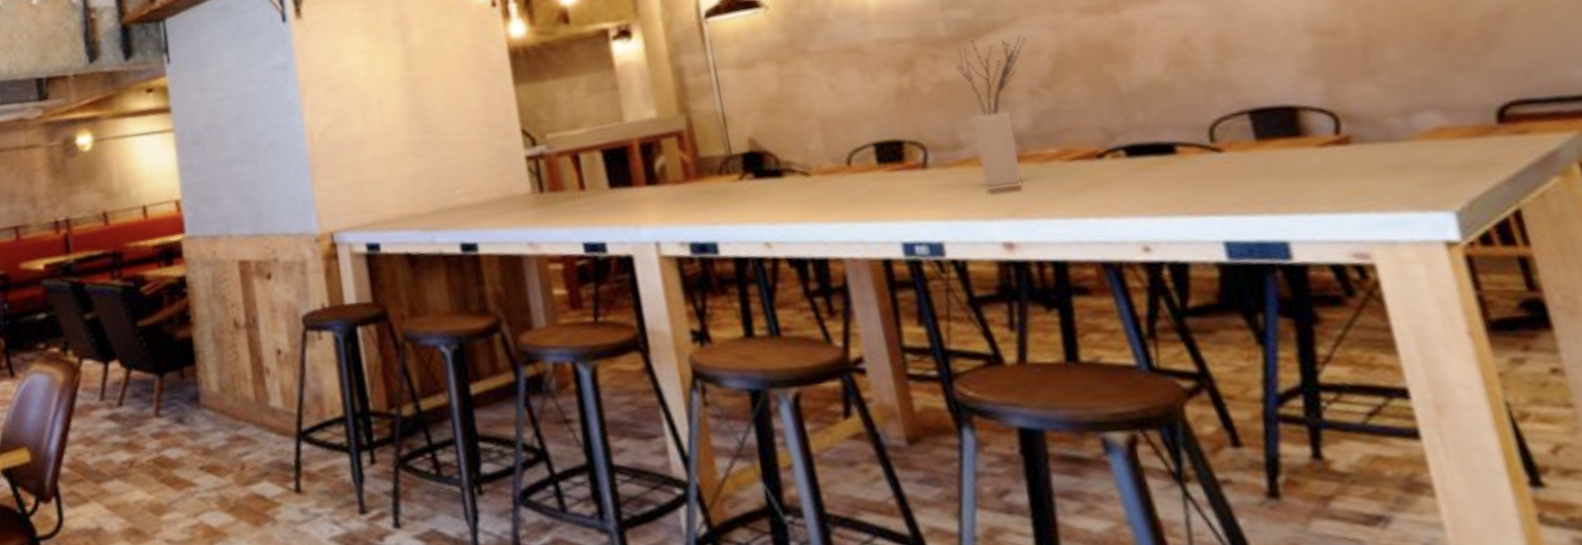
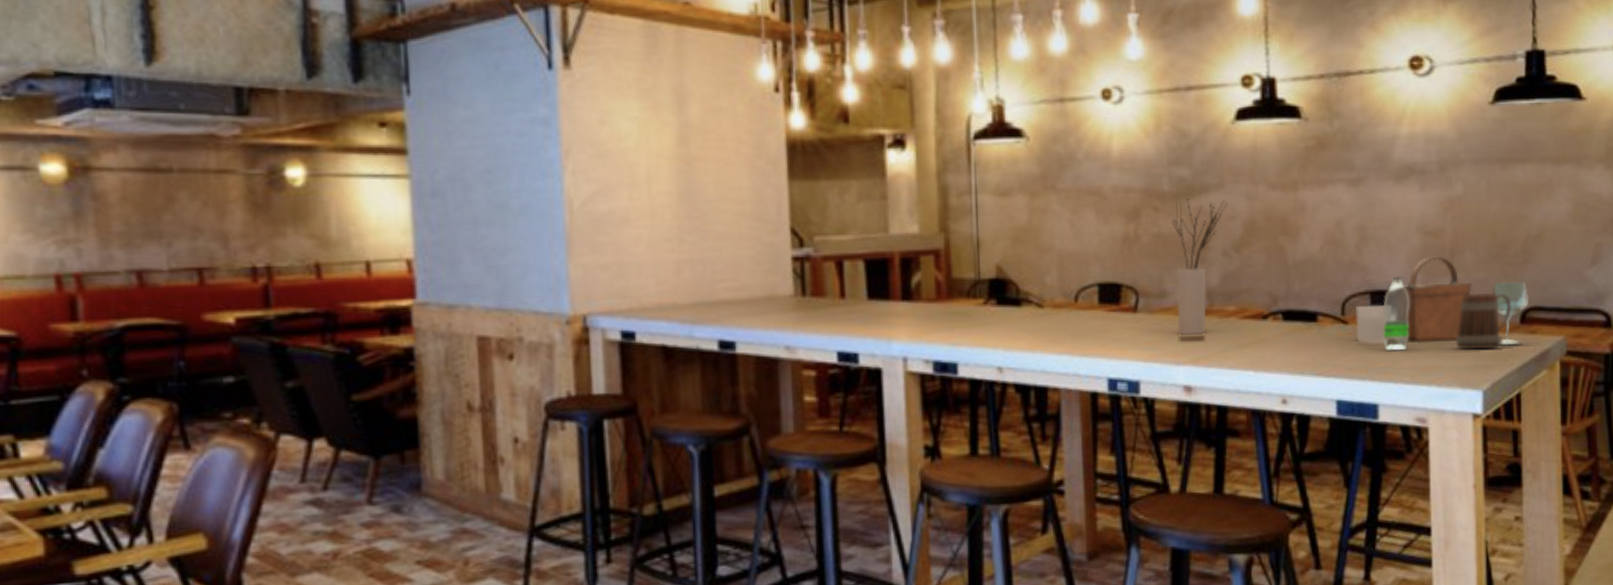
candle holder: none [1230,125,1284,176] -> present [1356,306,1386,347]
bottle: none [1269,88,1322,177] -> present [1383,277,1410,350]
handbag: none [1298,57,1408,165] -> present [1404,256,1472,344]
beer mug: none [1393,89,1479,165] -> present [1454,291,1511,350]
wine glass: none [1439,72,1508,153] -> present [1491,281,1529,346]

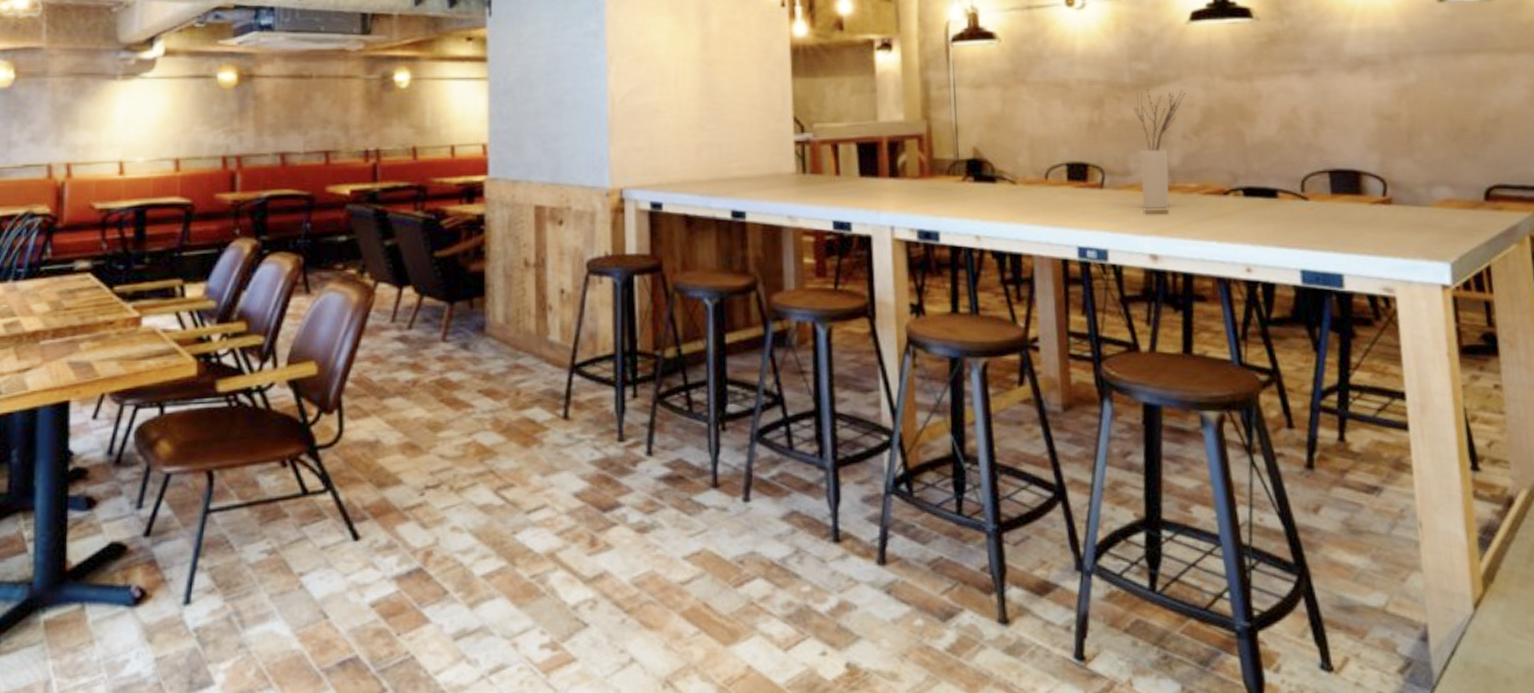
candle holder: present [1356,306,1386,347] -> none [1315,183,1347,221]
bottle: present [1383,277,1410,350] -> none [1342,157,1371,224]
handbag: present [1404,256,1472,344] -> none [1362,138,1432,219]
beer mug: present [1454,291,1511,350] -> none [1417,170,1474,225]
wine glass: present [1491,281,1529,346] -> none [1452,161,1492,221]

